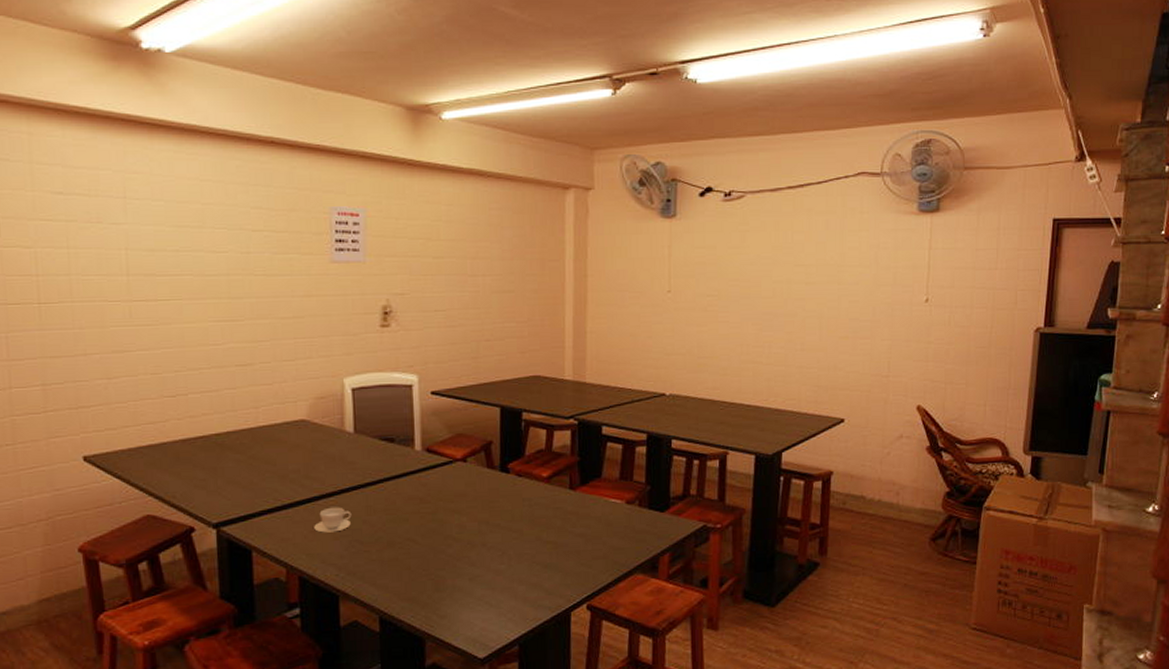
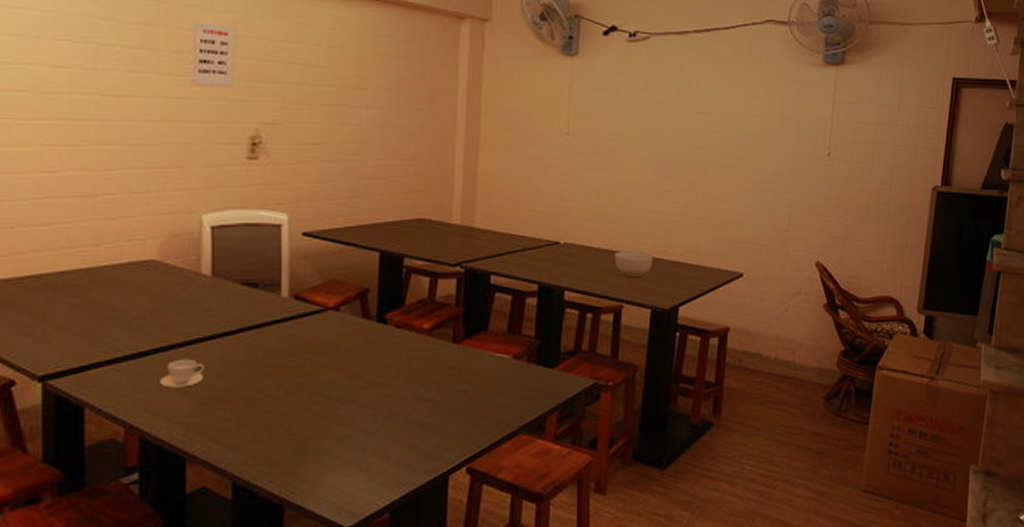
bowl: none [717,400,756,426] -> present [614,250,653,278]

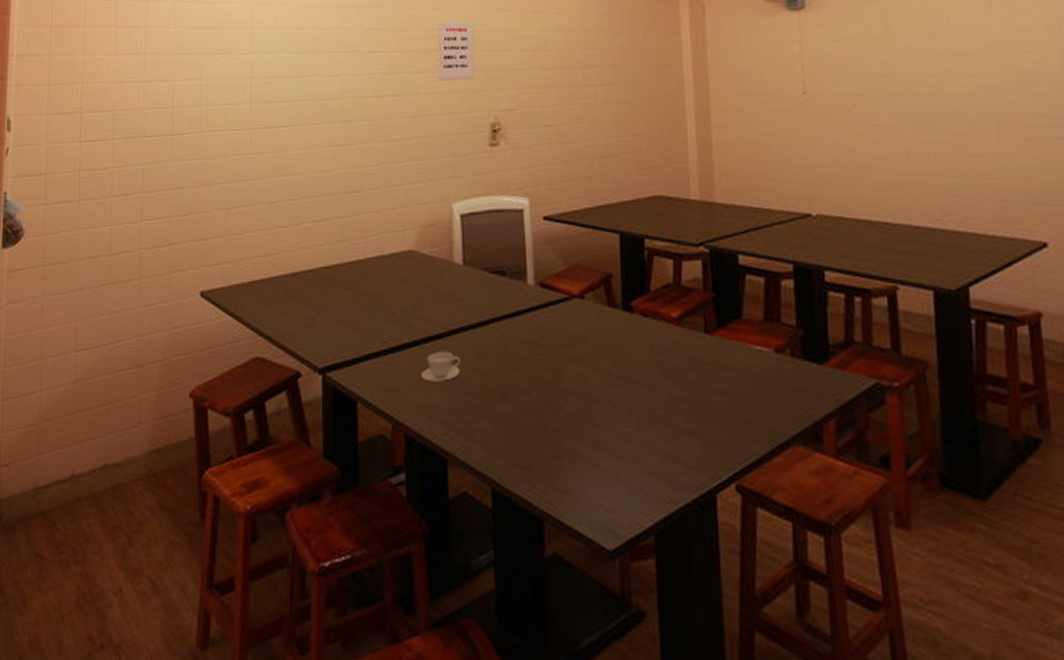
bowl: present [614,250,653,278] -> none [877,220,927,253]

